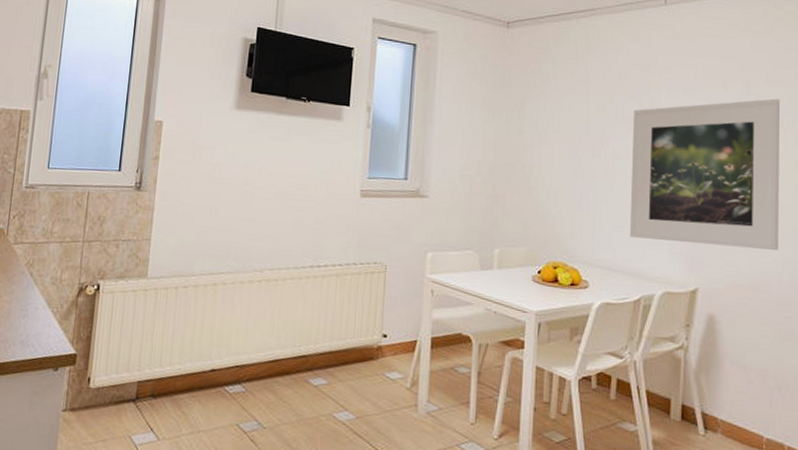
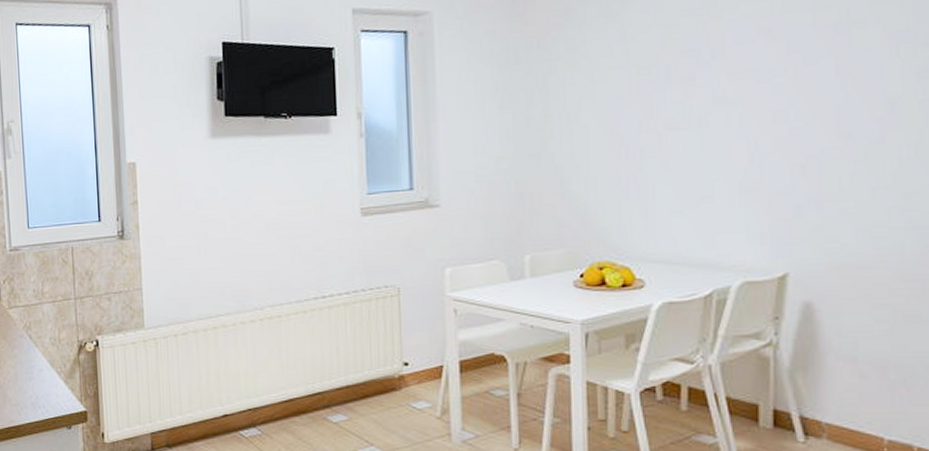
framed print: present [629,98,780,250] -> none [690,22,898,222]

